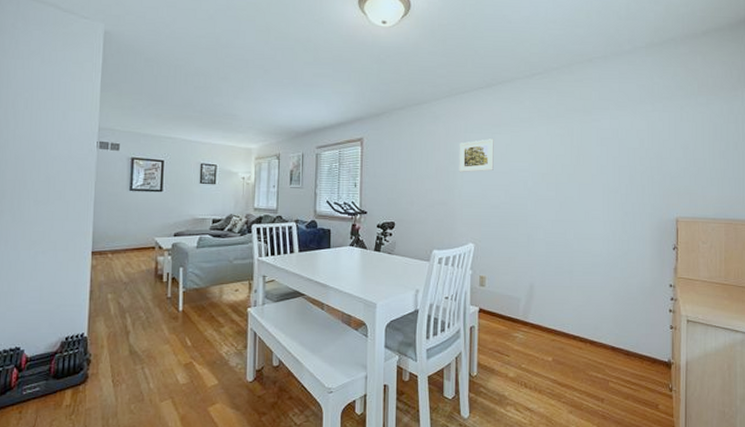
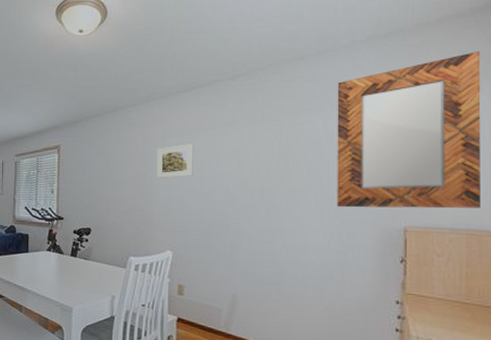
home mirror: none [621,61,736,201] -> present [337,50,481,209]

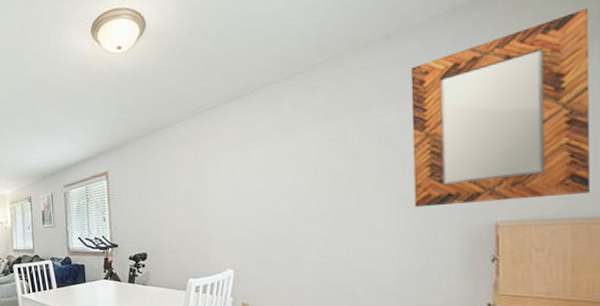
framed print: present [156,144,194,179] -> none [209,155,251,196]

